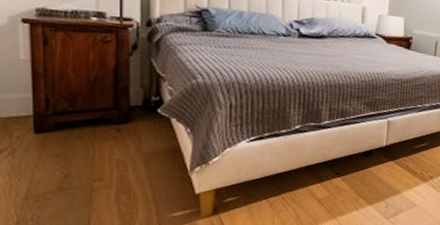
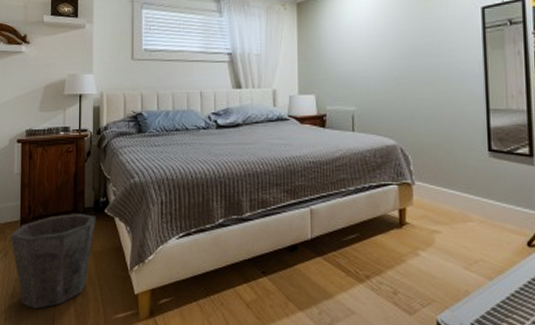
waste bin: none [18,111,146,211] -> present [10,214,96,309]

